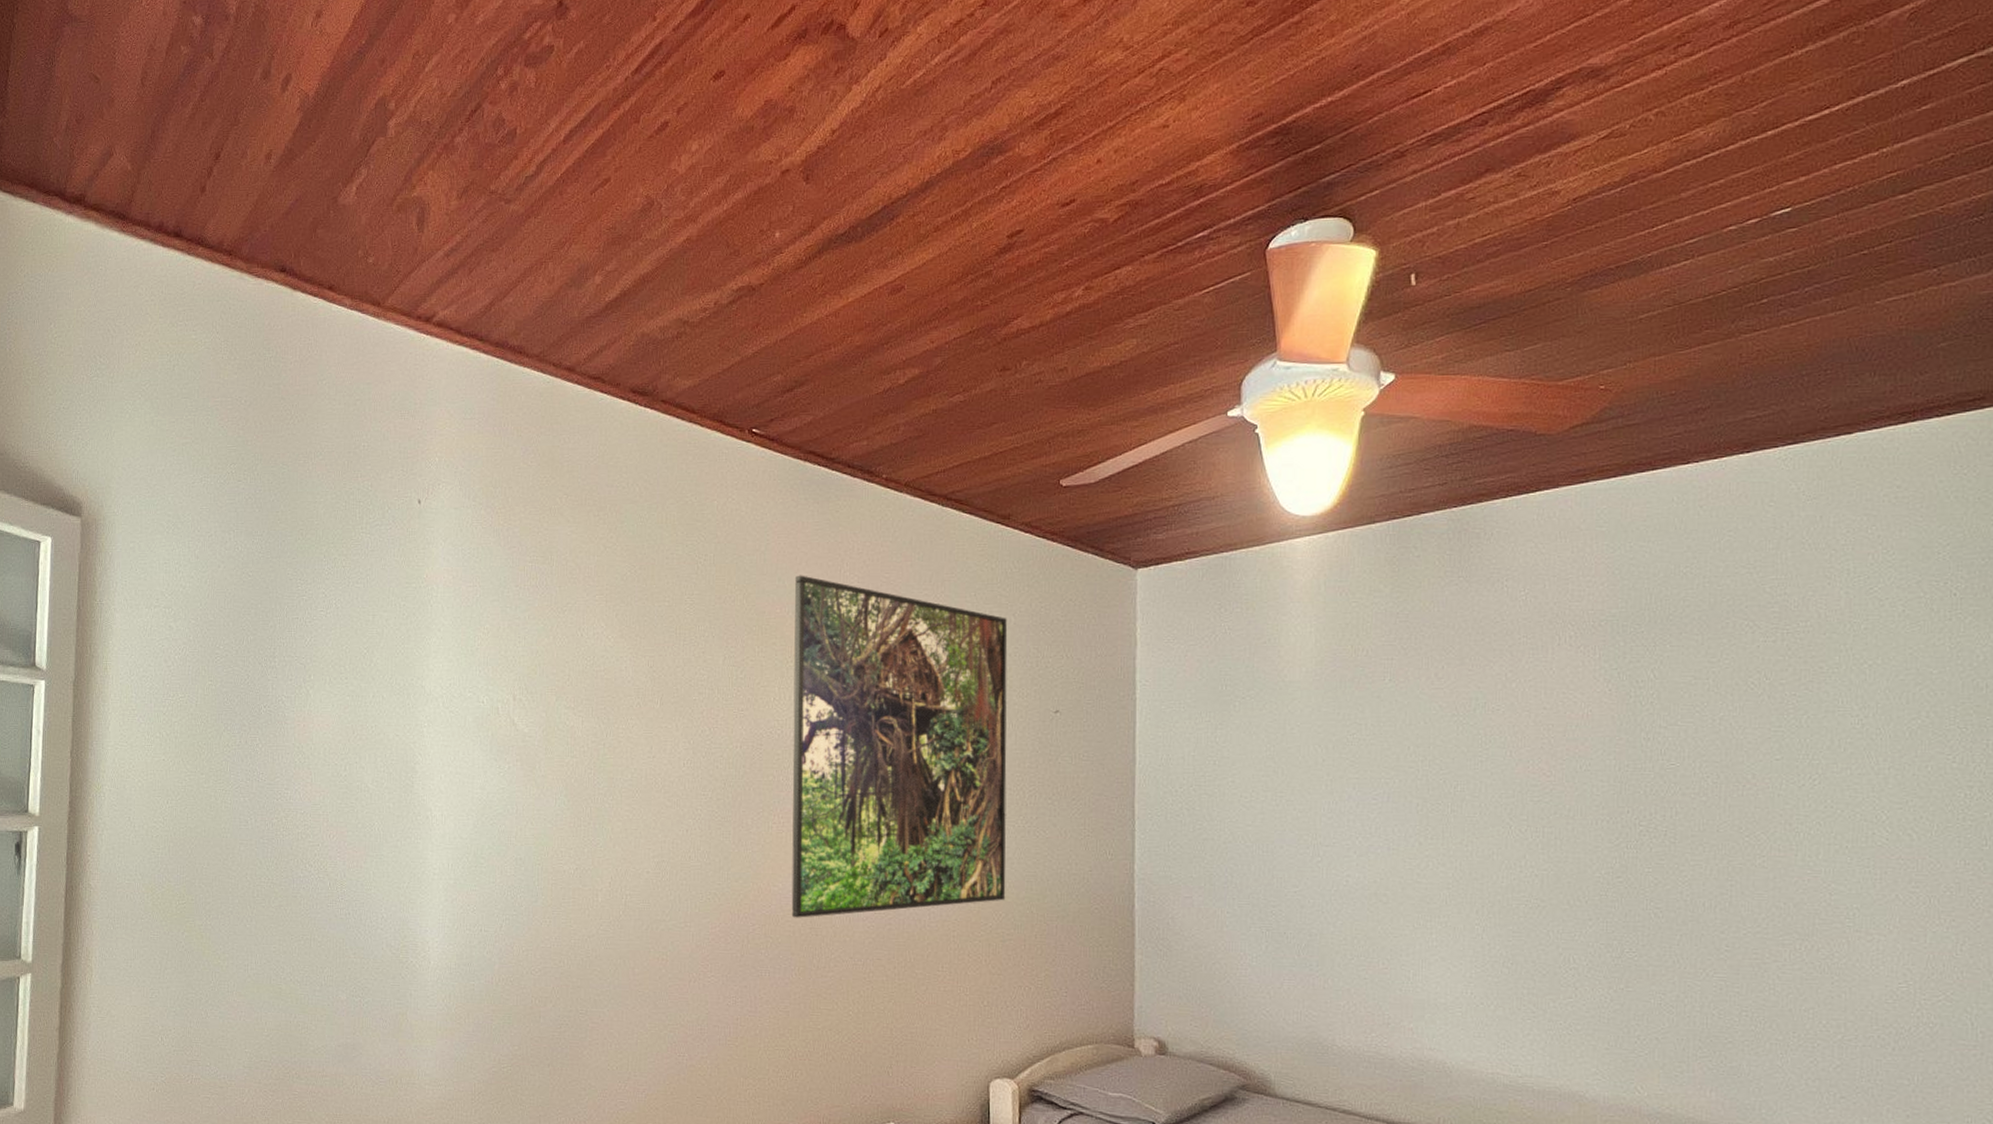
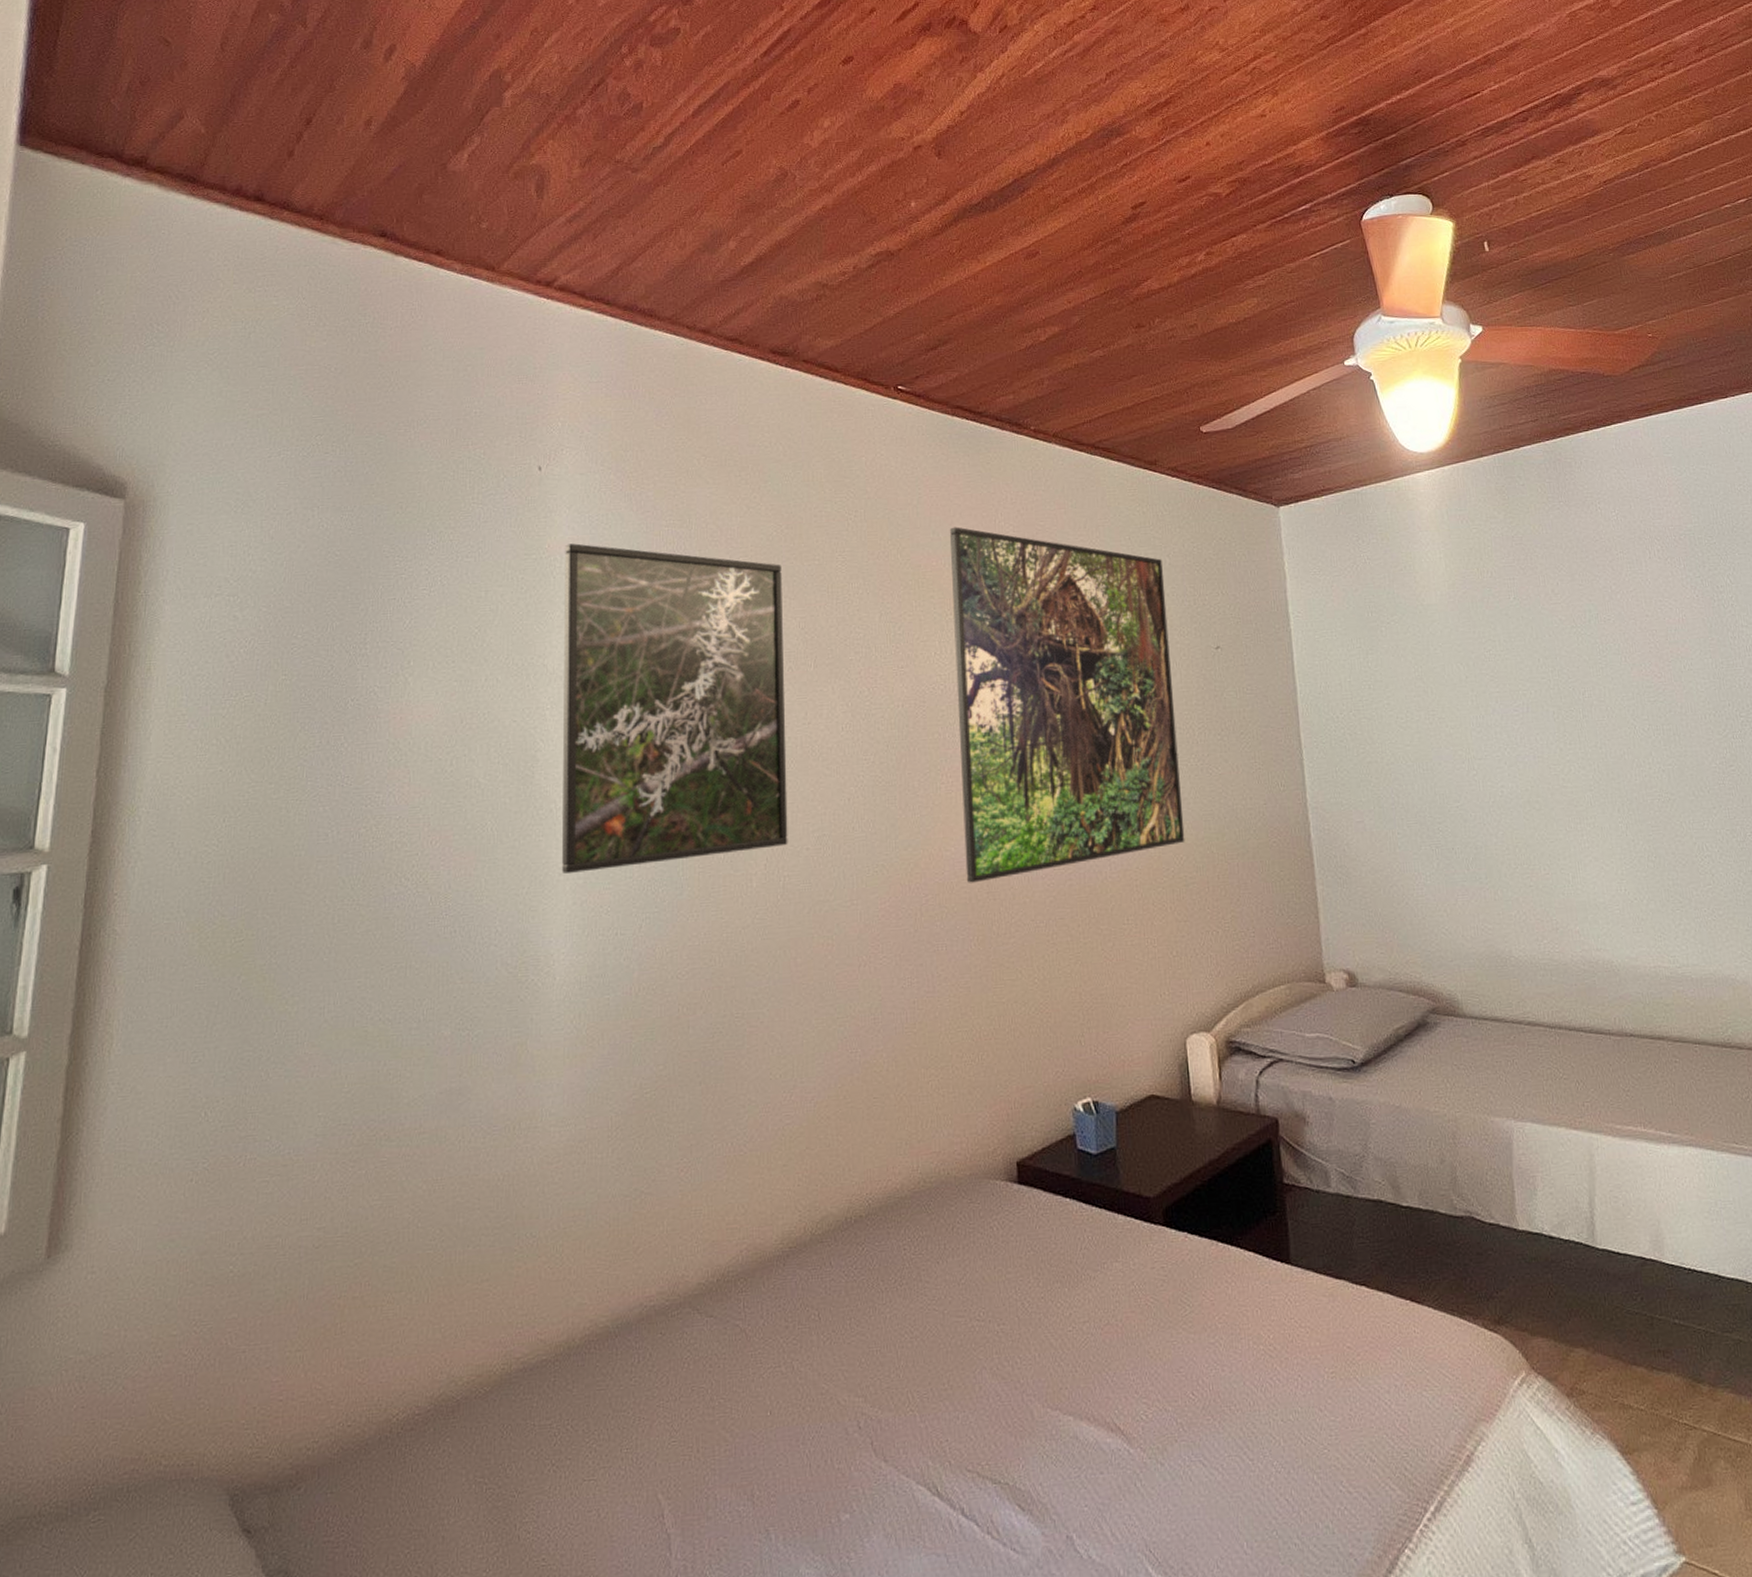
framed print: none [436,575,634,874] -> present [562,543,788,873]

